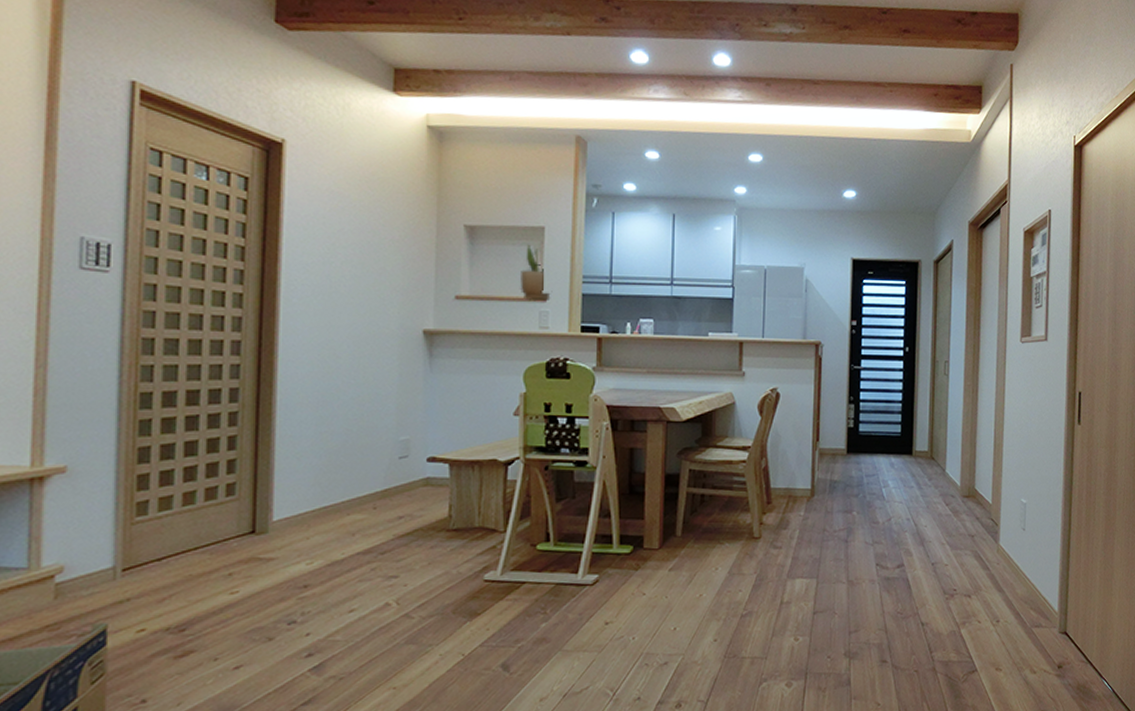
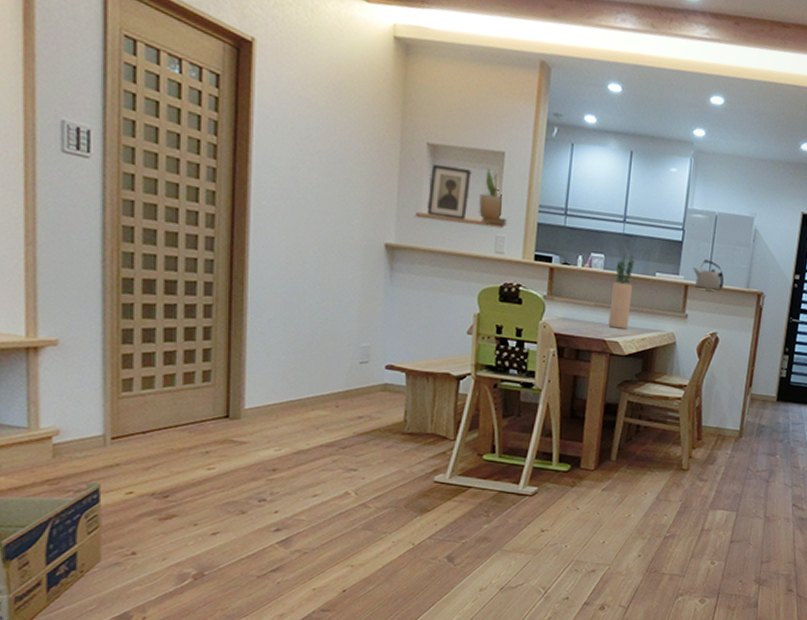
picture frame: none [467,246,510,298] -> present [428,165,471,220]
vase: none [663,315,686,394] -> present [608,253,635,329]
kettle: none [745,314,780,345] -> present [692,259,725,291]

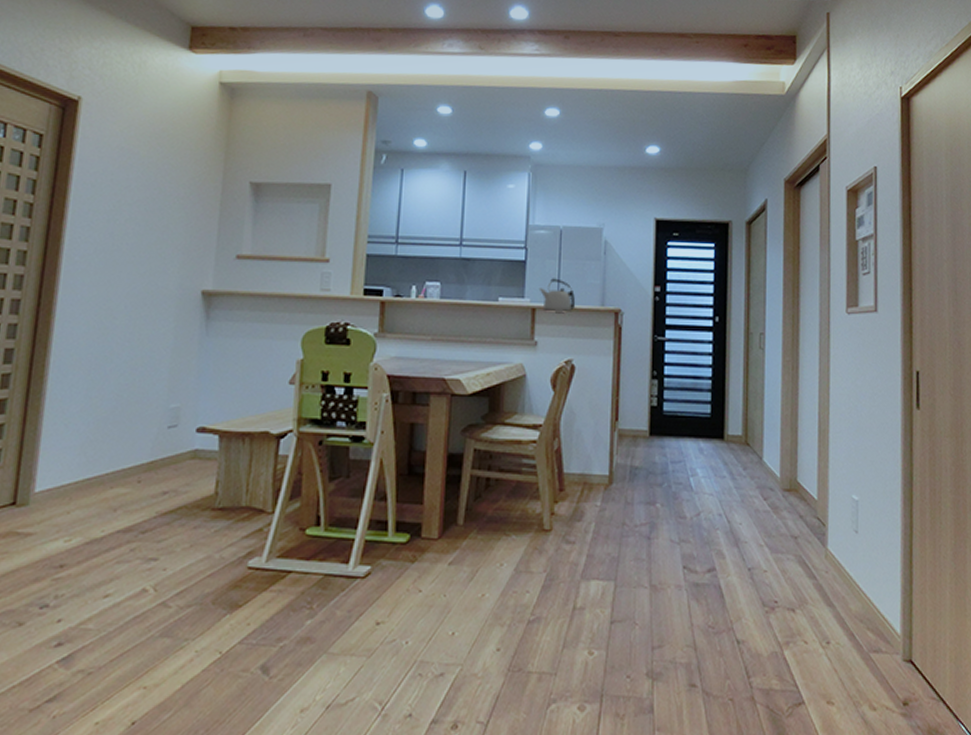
picture frame: present [428,165,471,220] -> none [249,203,295,258]
potted plant: present [479,169,508,226] -> none [303,203,334,262]
vase: present [608,253,635,329] -> none [448,278,475,364]

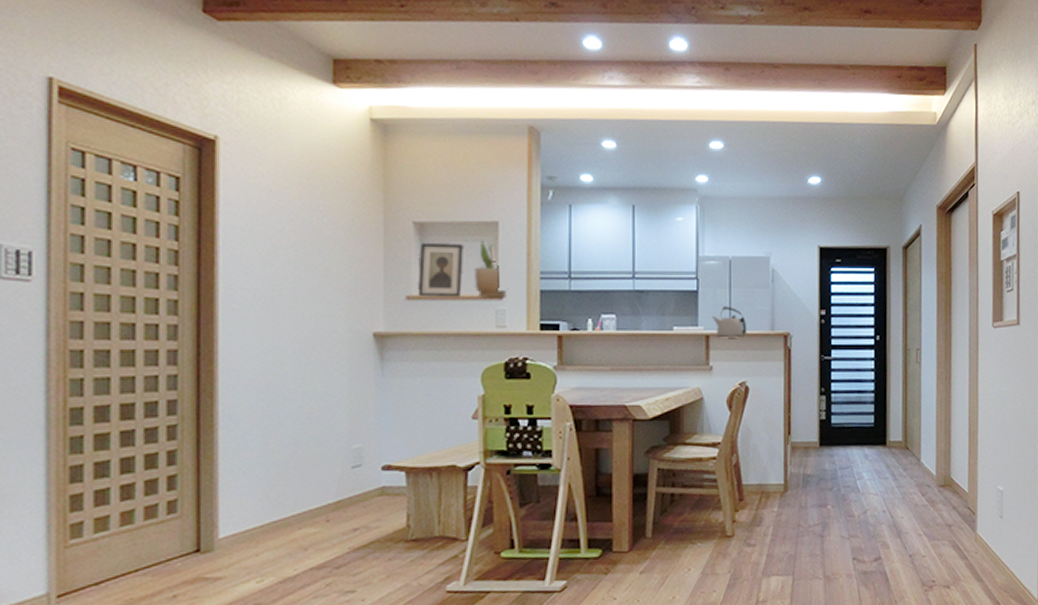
picture frame: none [249,203,295,258] -> present [418,243,463,297]
potted plant: none [303,203,334,262] -> present [475,241,507,300]

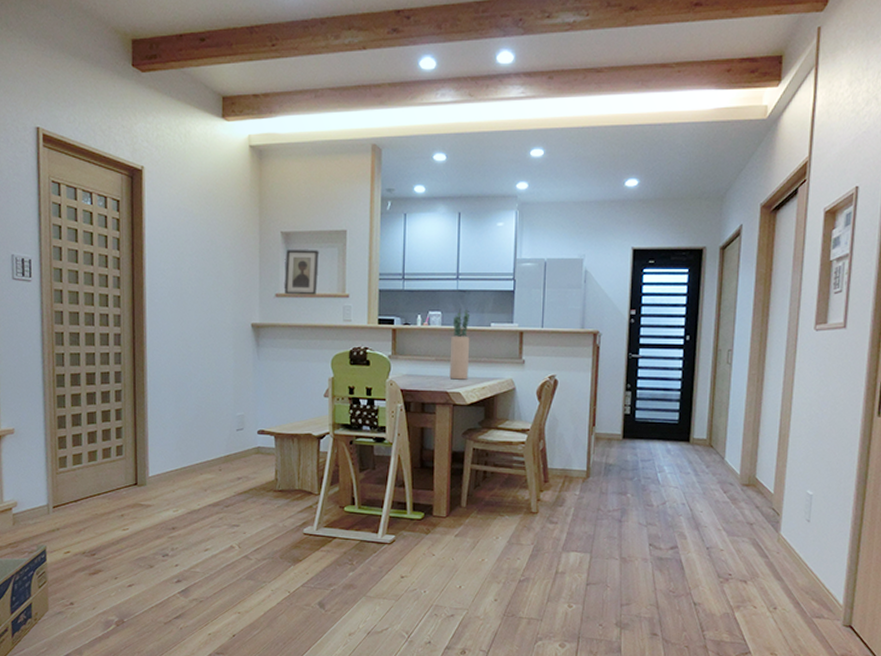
potted plant: present [475,241,507,300] -> none [327,247,353,298]
vase: none [627,309,651,391] -> present [449,307,470,380]
kettle: present [711,306,747,338] -> none [526,305,559,335]

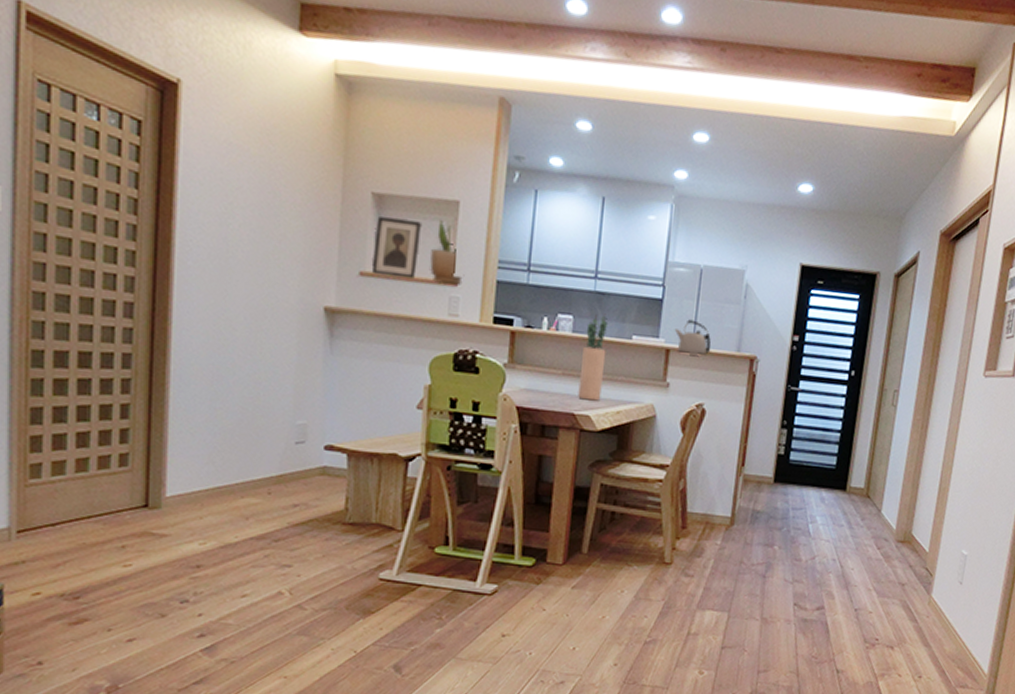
potted plant: none [327,247,353,298] -> present [430,221,463,285]
kettle: none [526,305,559,335] -> present [674,319,712,356]

